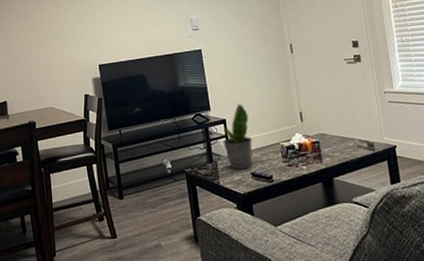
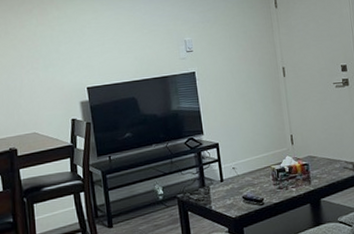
potted plant: present [222,103,253,170] -> none [215,126,245,194]

